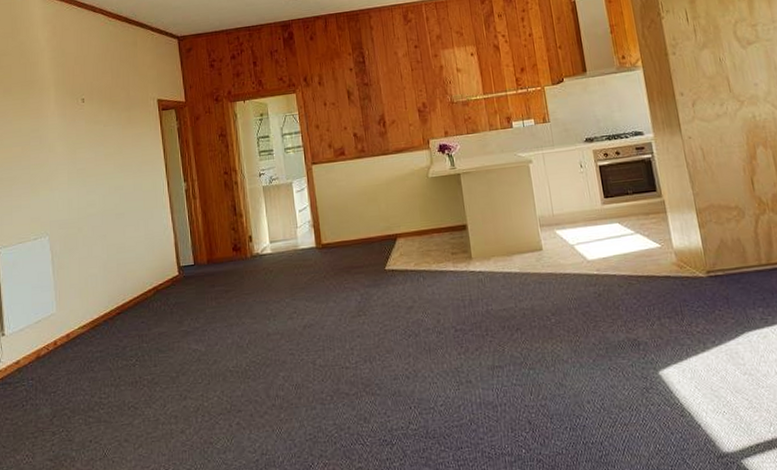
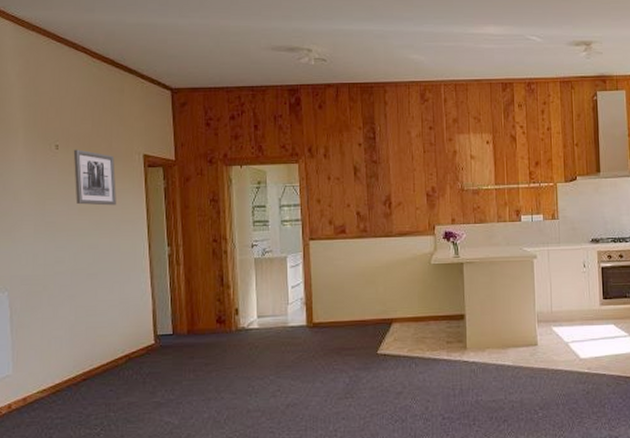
wall art: none [97,100,136,151] -> present [73,149,116,206]

